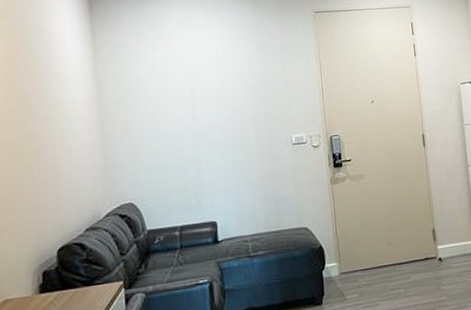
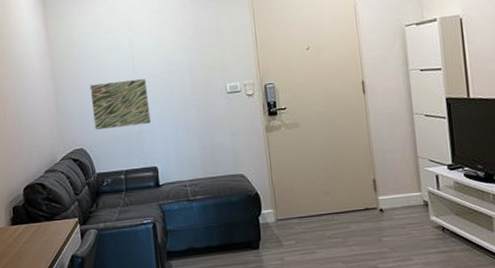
wall art: none [143,127,211,182] -> present [89,78,151,130]

